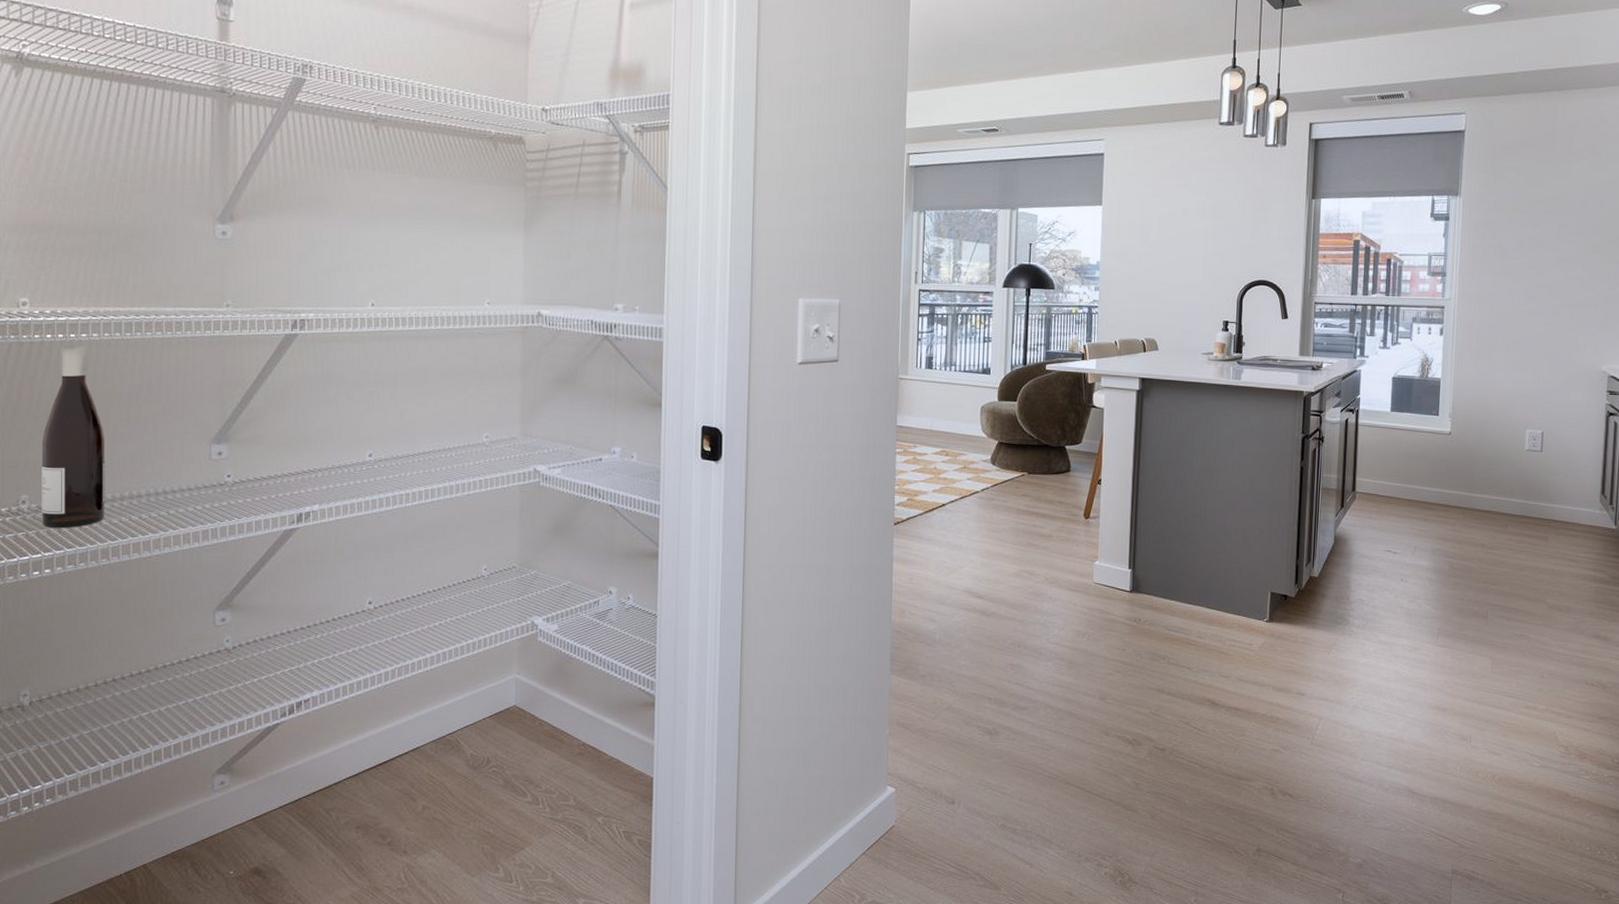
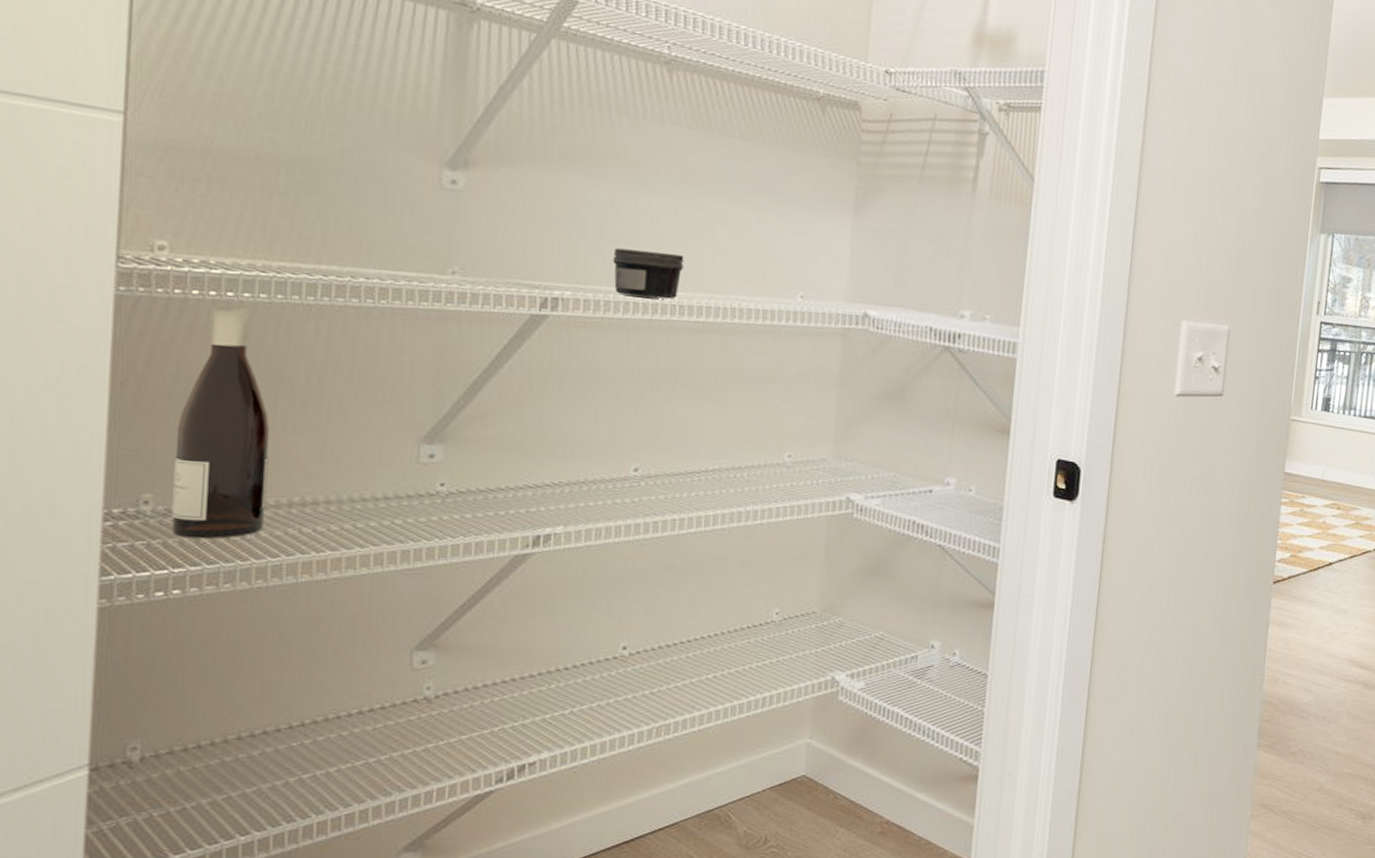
jar: none [343,275,396,314] -> present [612,248,684,300]

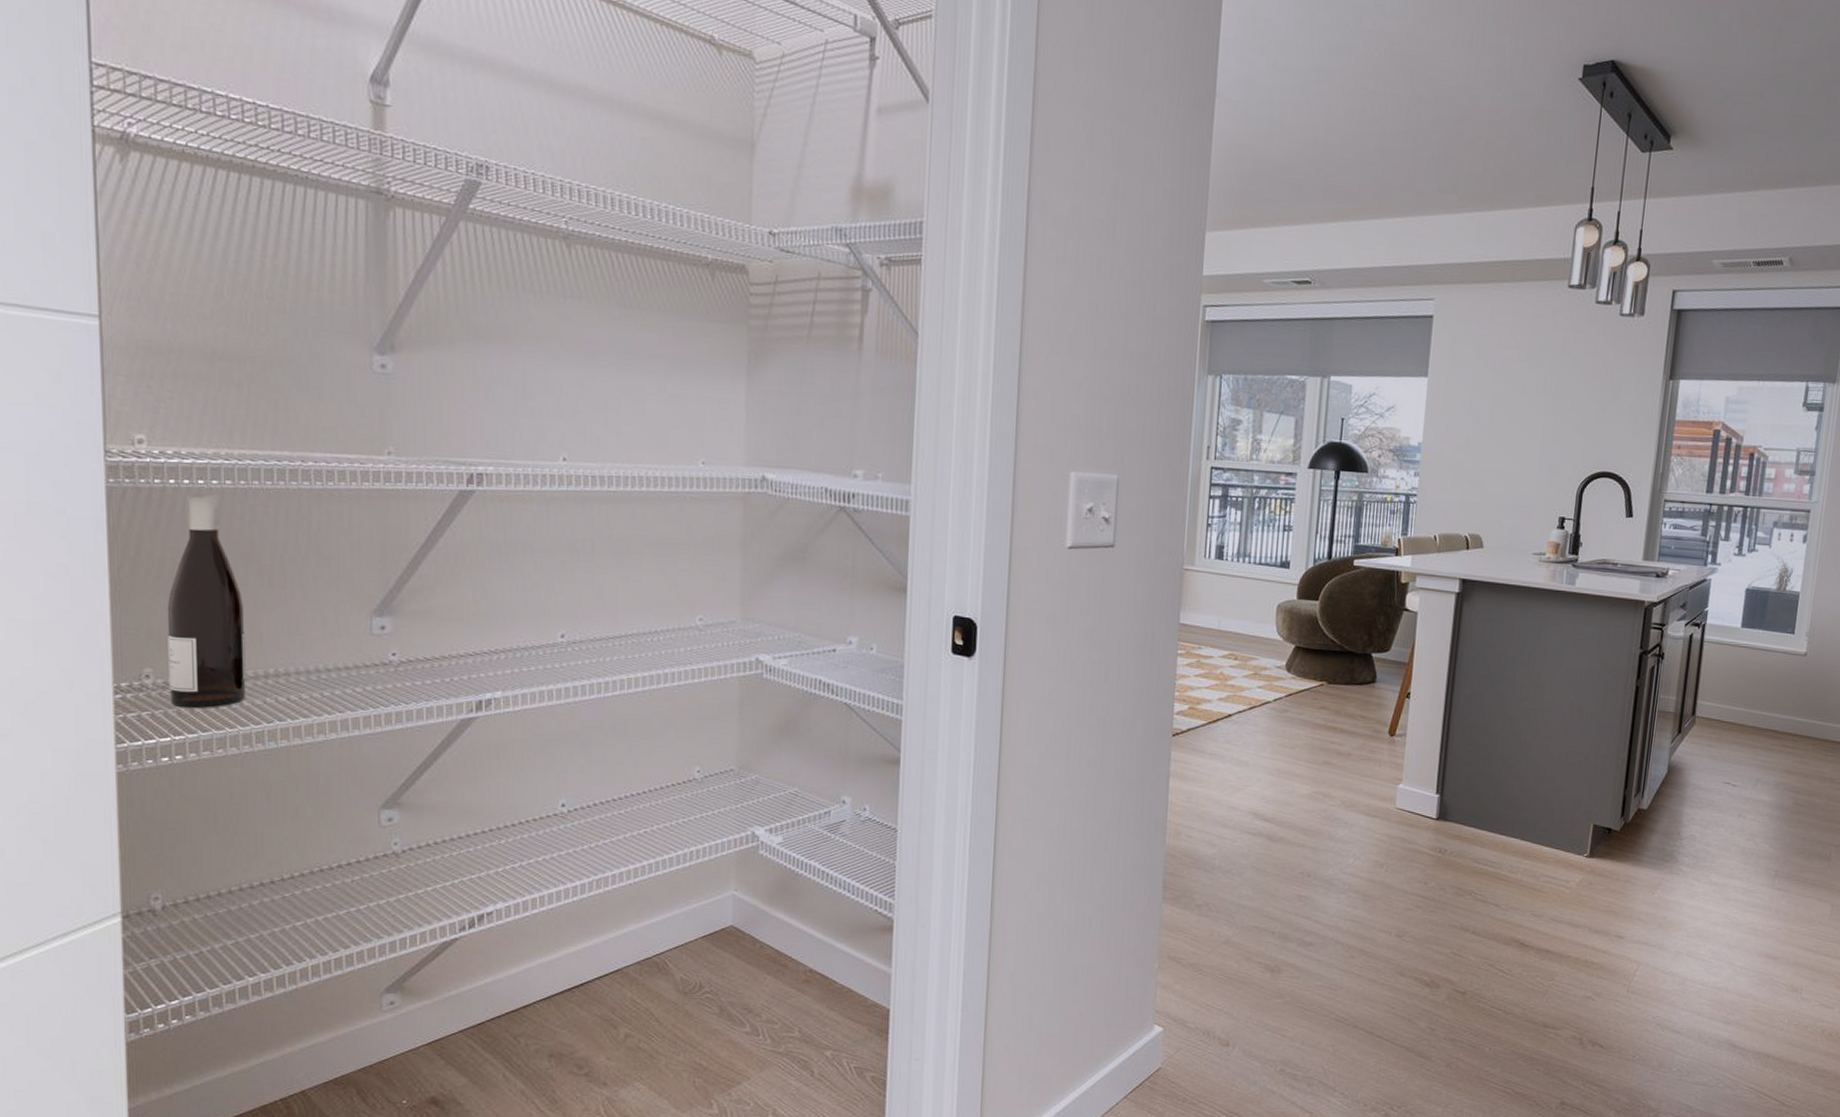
jar: present [612,248,684,300] -> none [528,423,593,471]

